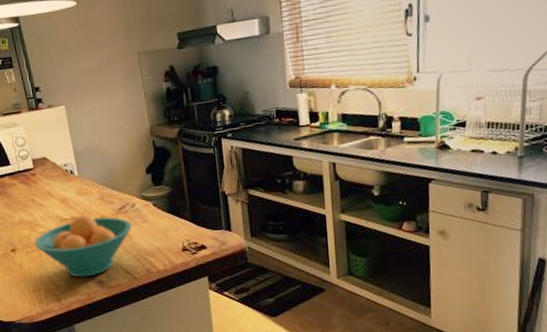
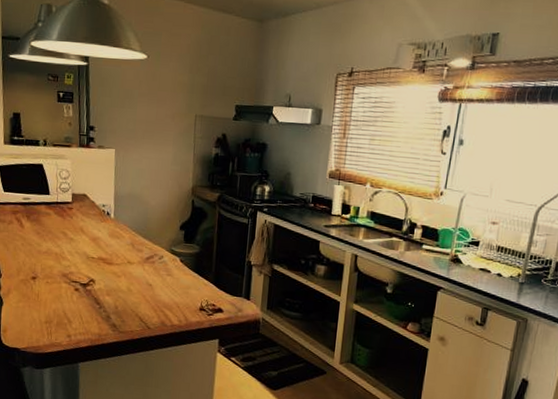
fruit bowl: present [34,214,132,278] -> none [56,256,156,318]

